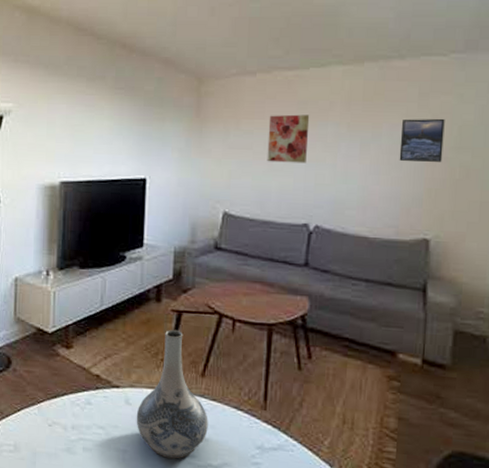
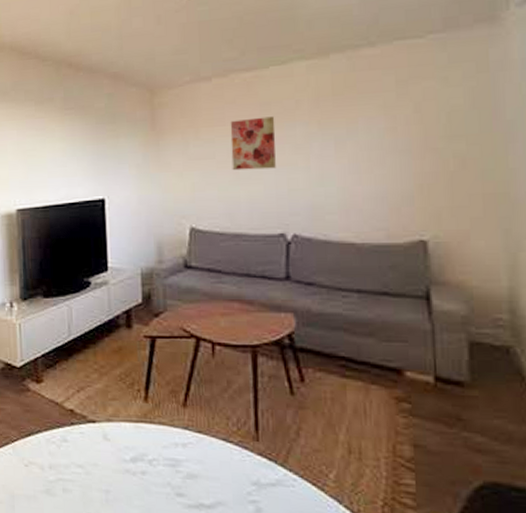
decorative vase: present [136,329,208,459] -> none [116,357,196,499]
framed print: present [399,118,445,162] -> none [379,105,432,156]

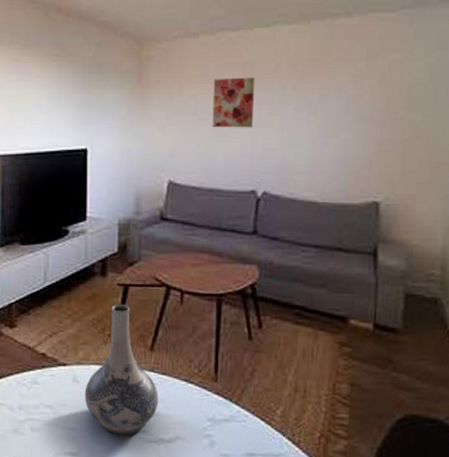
decorative vase: none [116,357,196,499] -> present [84,303,159,435]

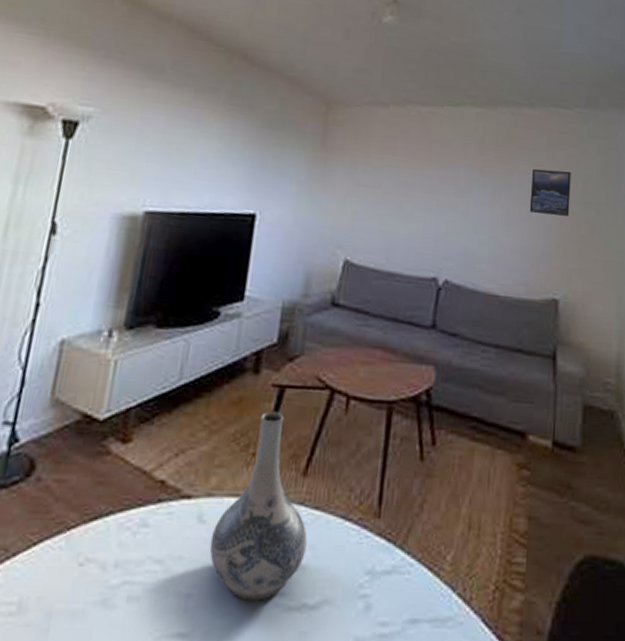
wall art: present [212,77,255,128] -> none [396,152,443,209]
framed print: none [347,77,394,122] -> present [529,168,571,216]

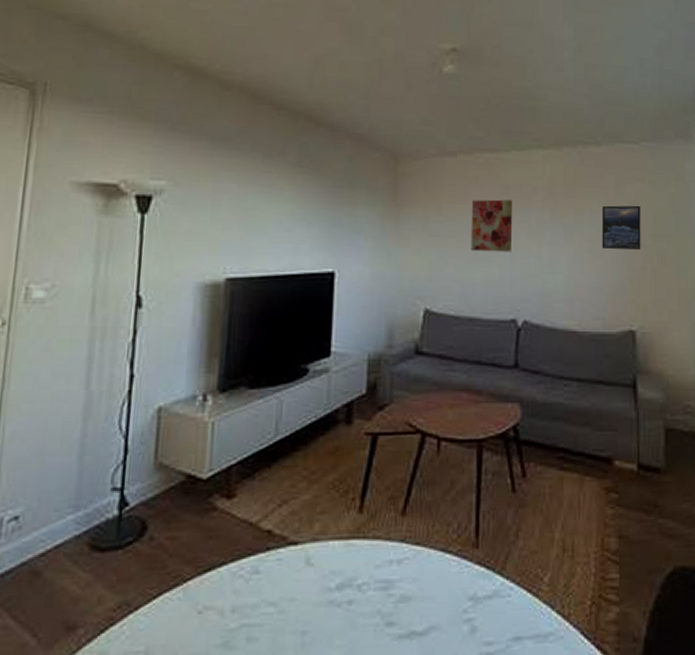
decorative vase: present [209,411,308,601] -> none [319,457,411,633]
wall art: none [396,152,443,209] -> present [470,199,513,252]

